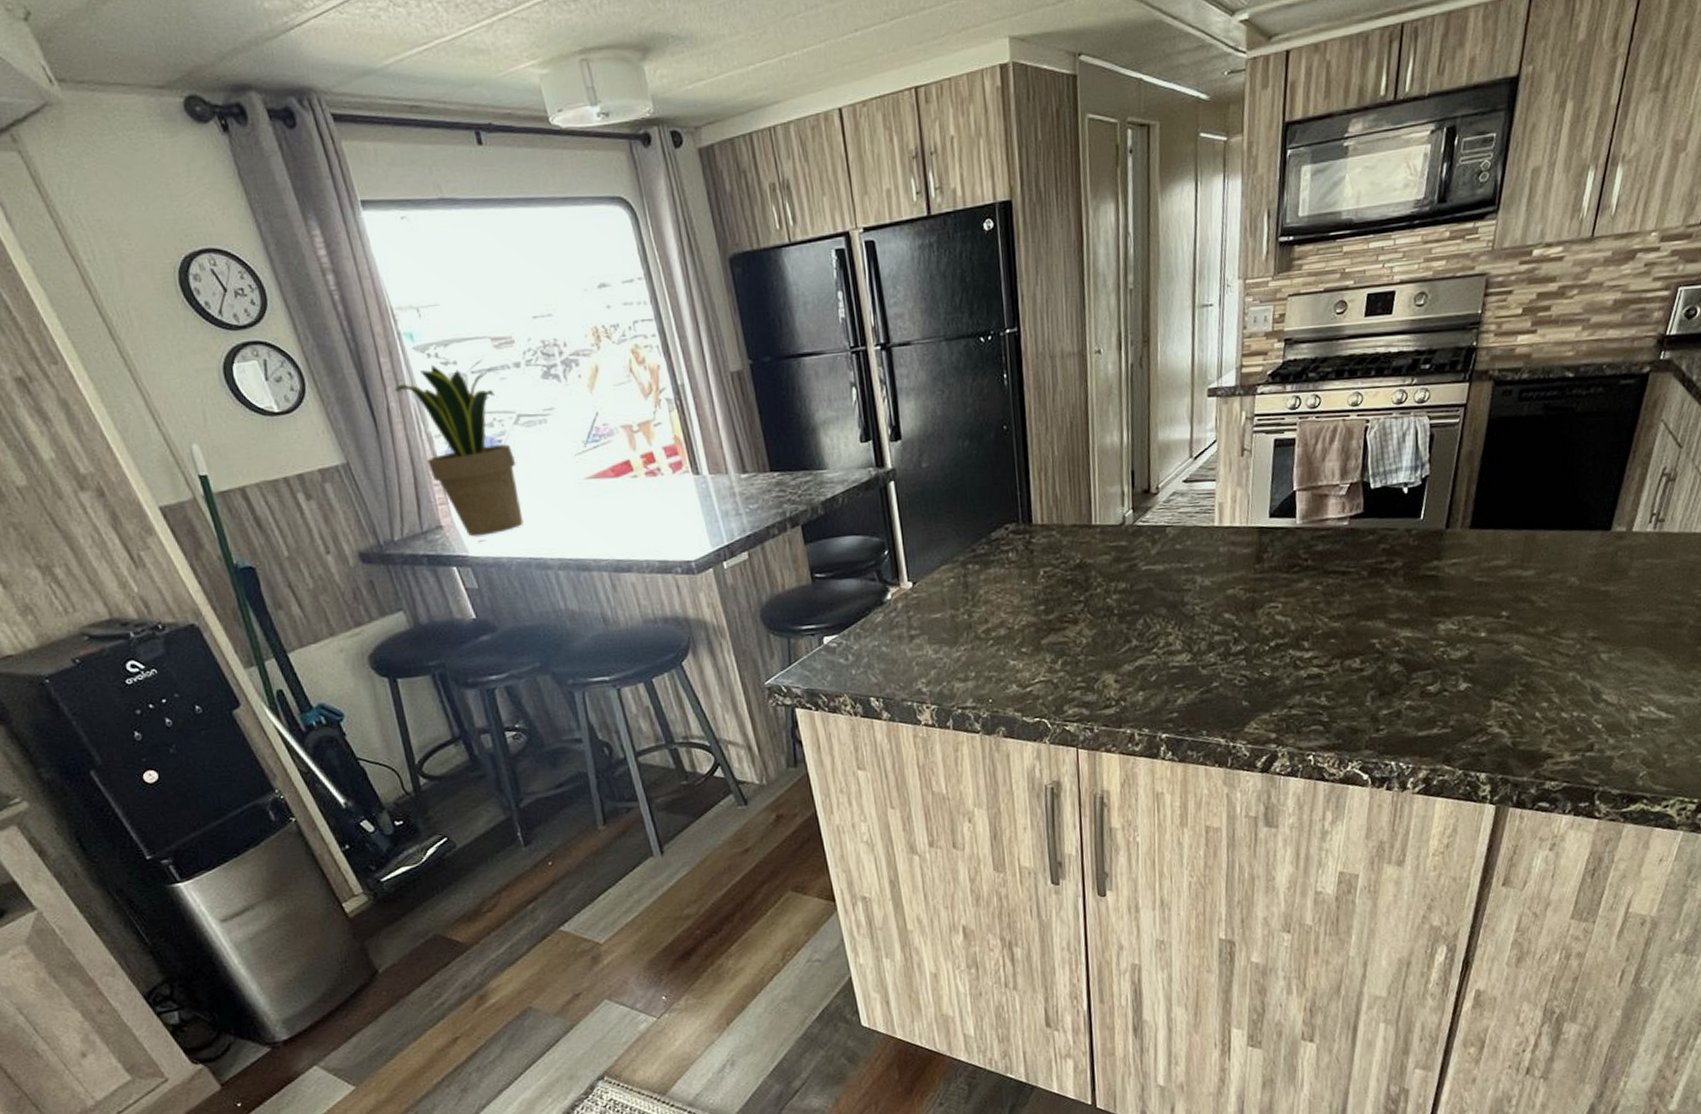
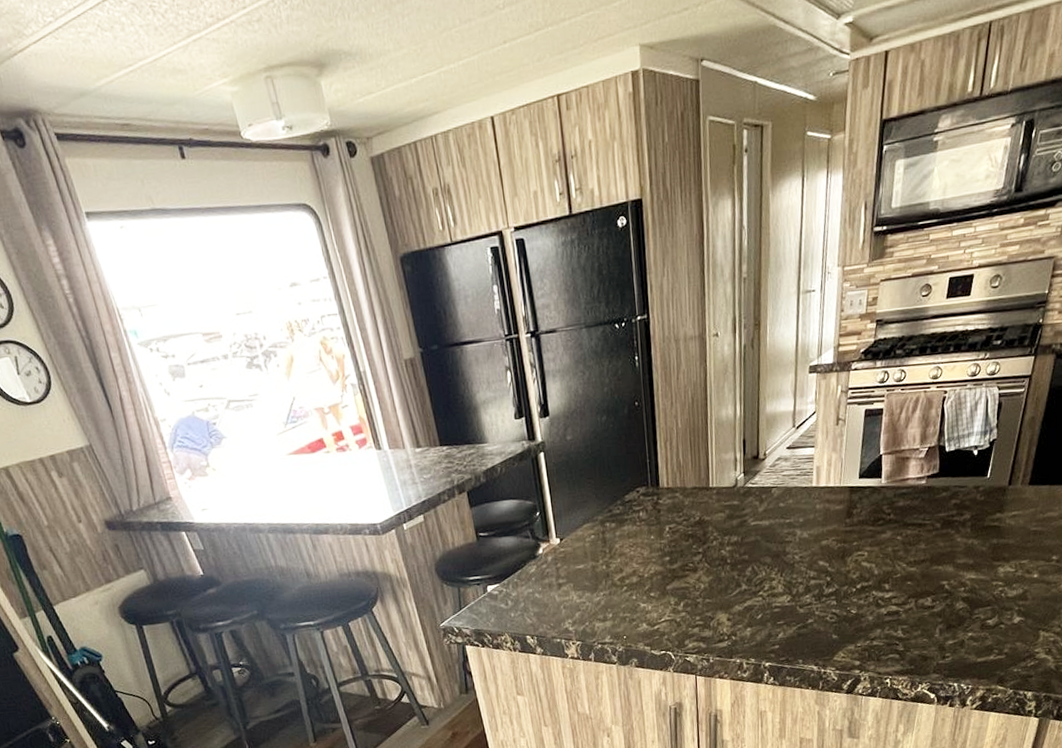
potted plant: present [394,364,524,537] -> none [125,357,238,506]

